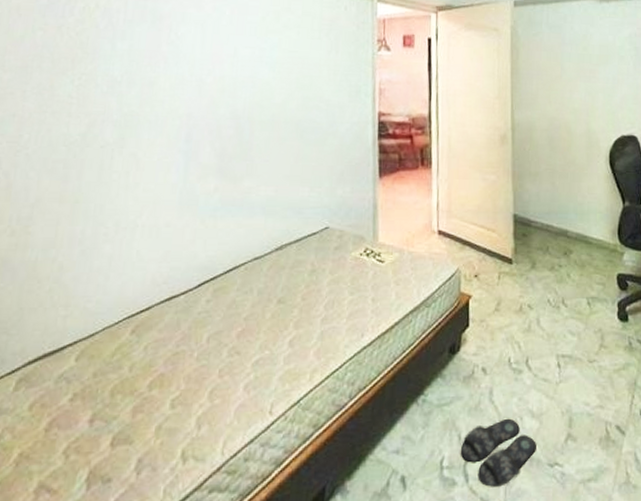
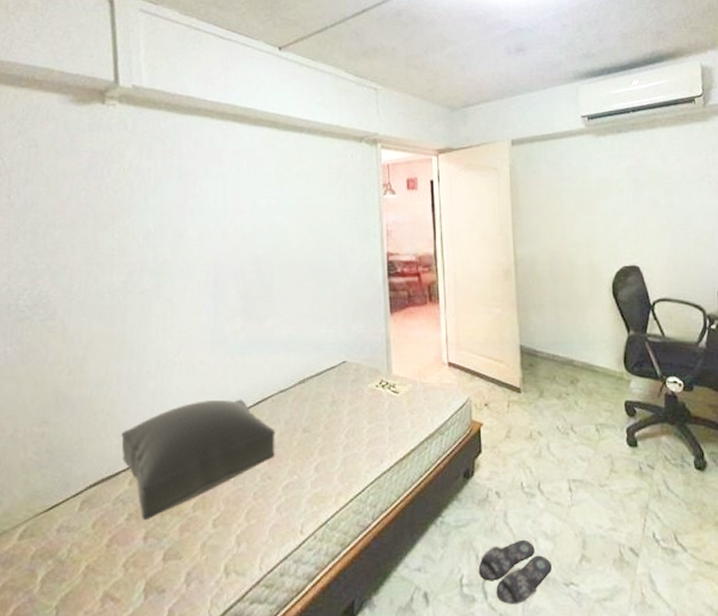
cushion: none [68,266,247,401] -> present [121,399,276,521]

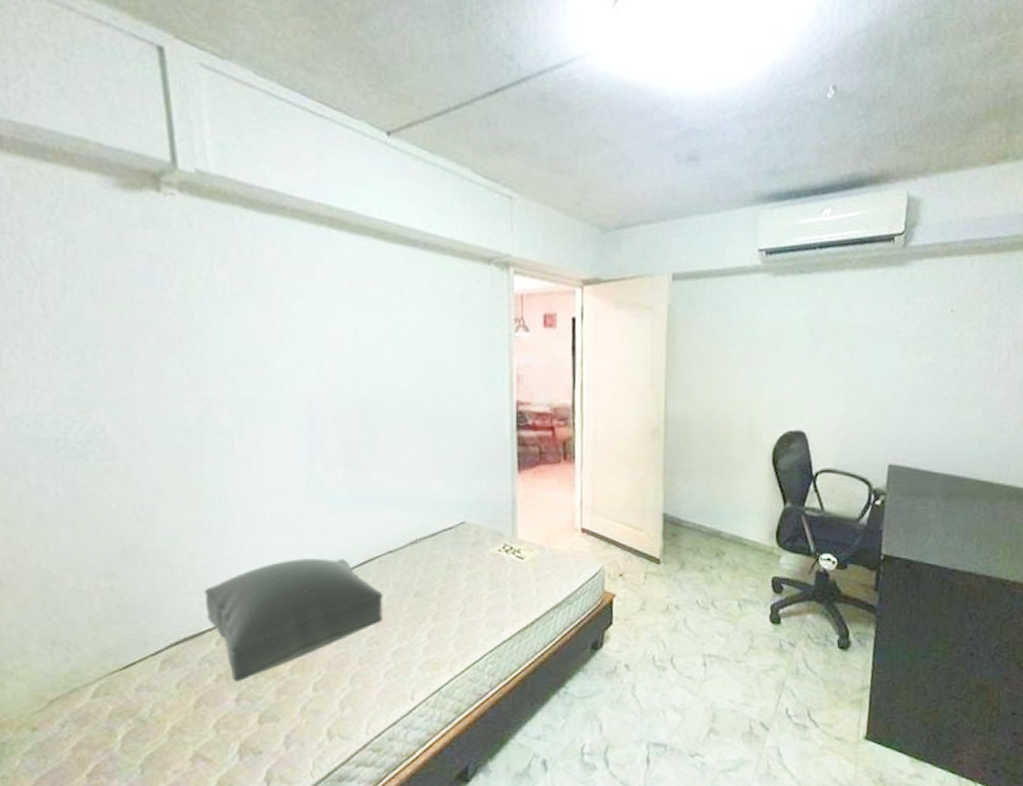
slippers: present [479,539,552,604] -> none [602,712,678,773]

